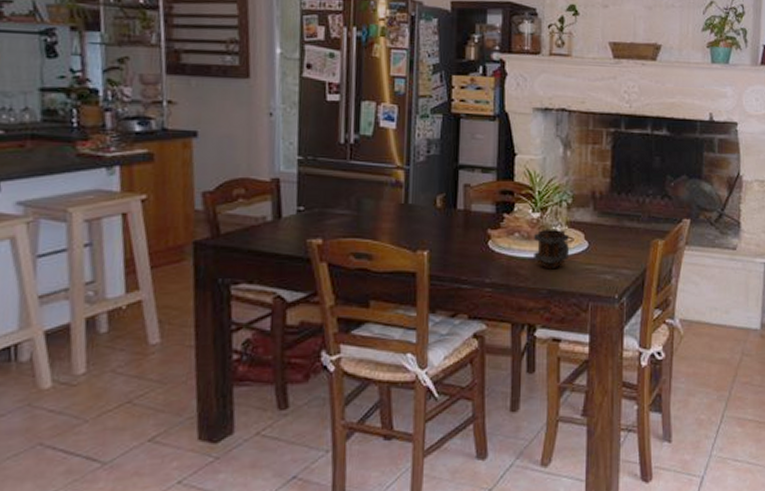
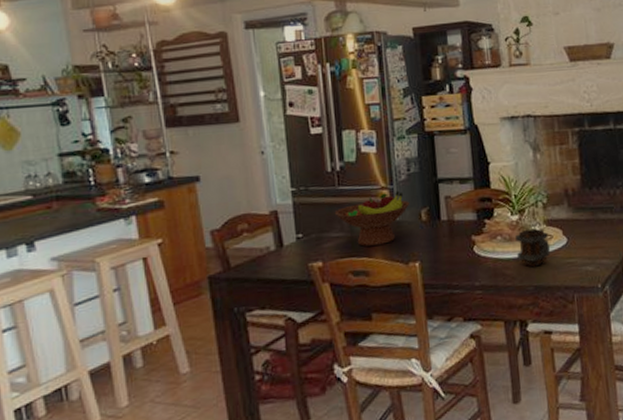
fruit bowl: none [342,172,426,228] -> present [334,190,410,247]

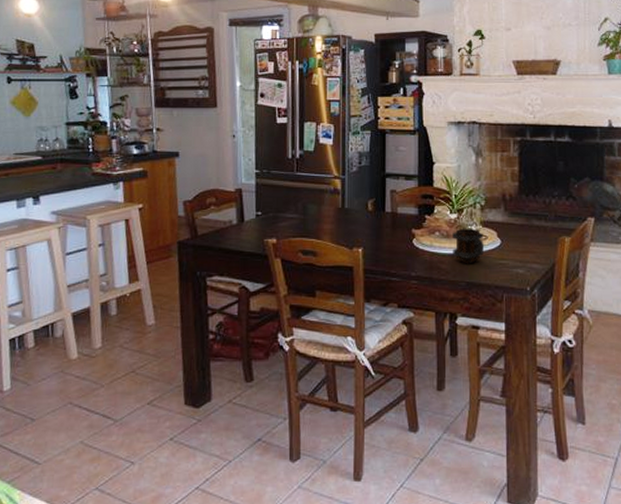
fruit bowl: present [334,190,410,247] -> none [291,181,359,229]

